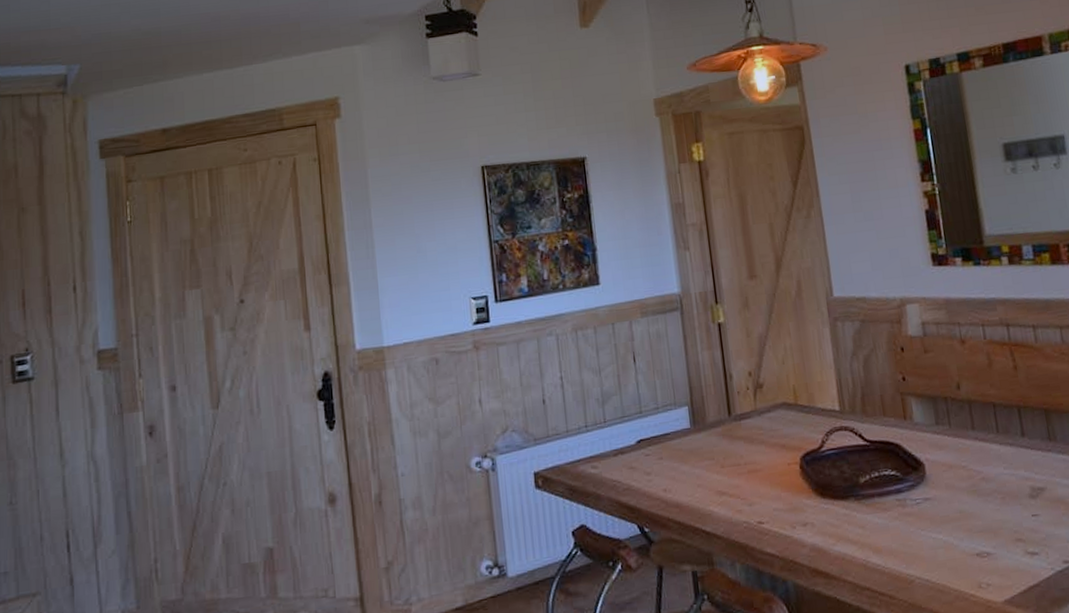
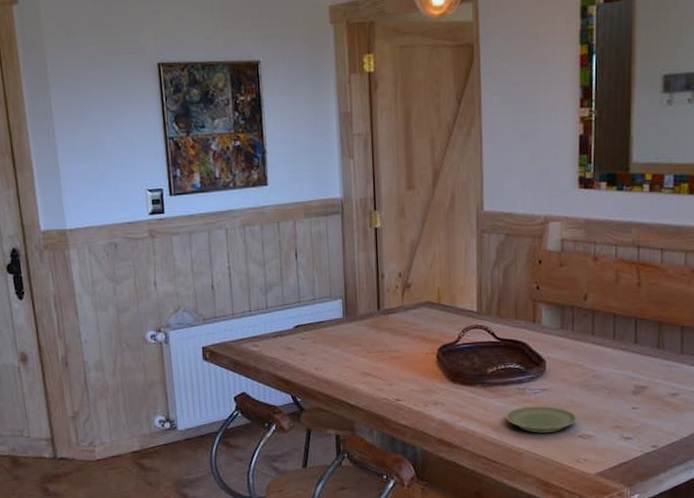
plate: none [887,519,971,554] -> present [505,406,577,433]

